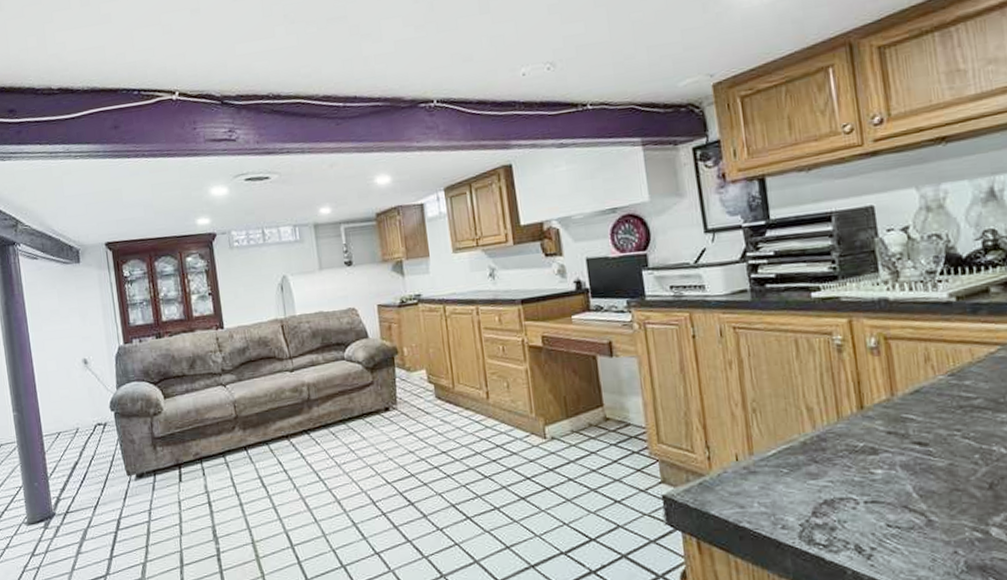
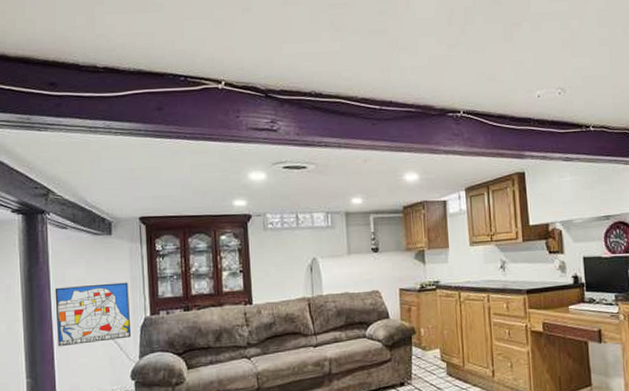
wall art: none [31,311,107,380] -> present [55,282,131,347]

